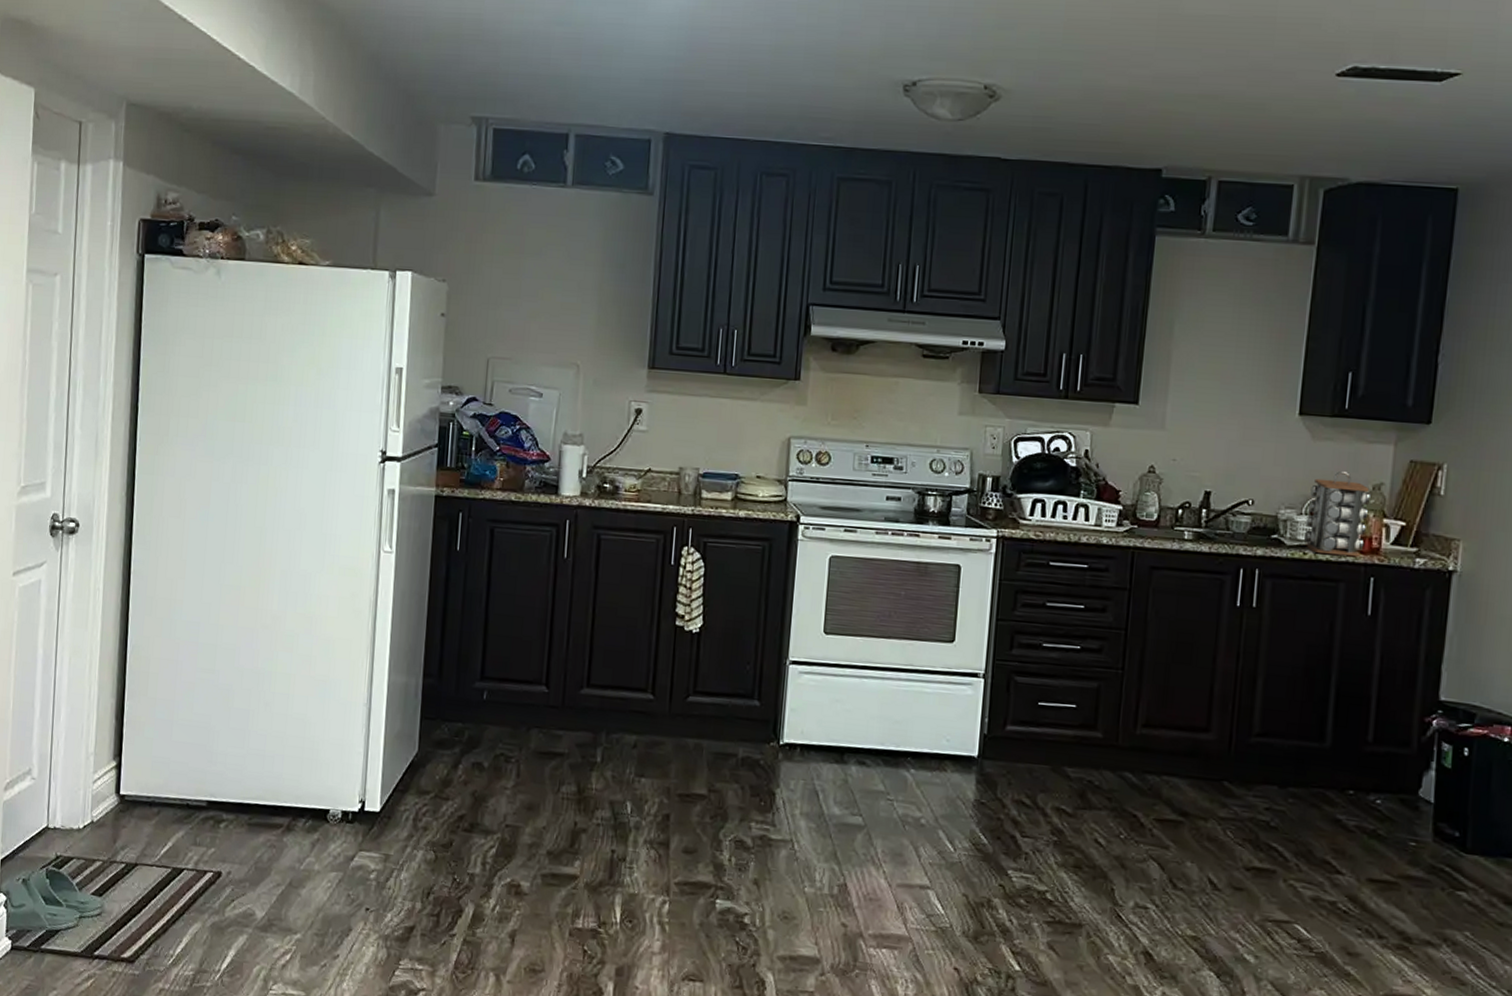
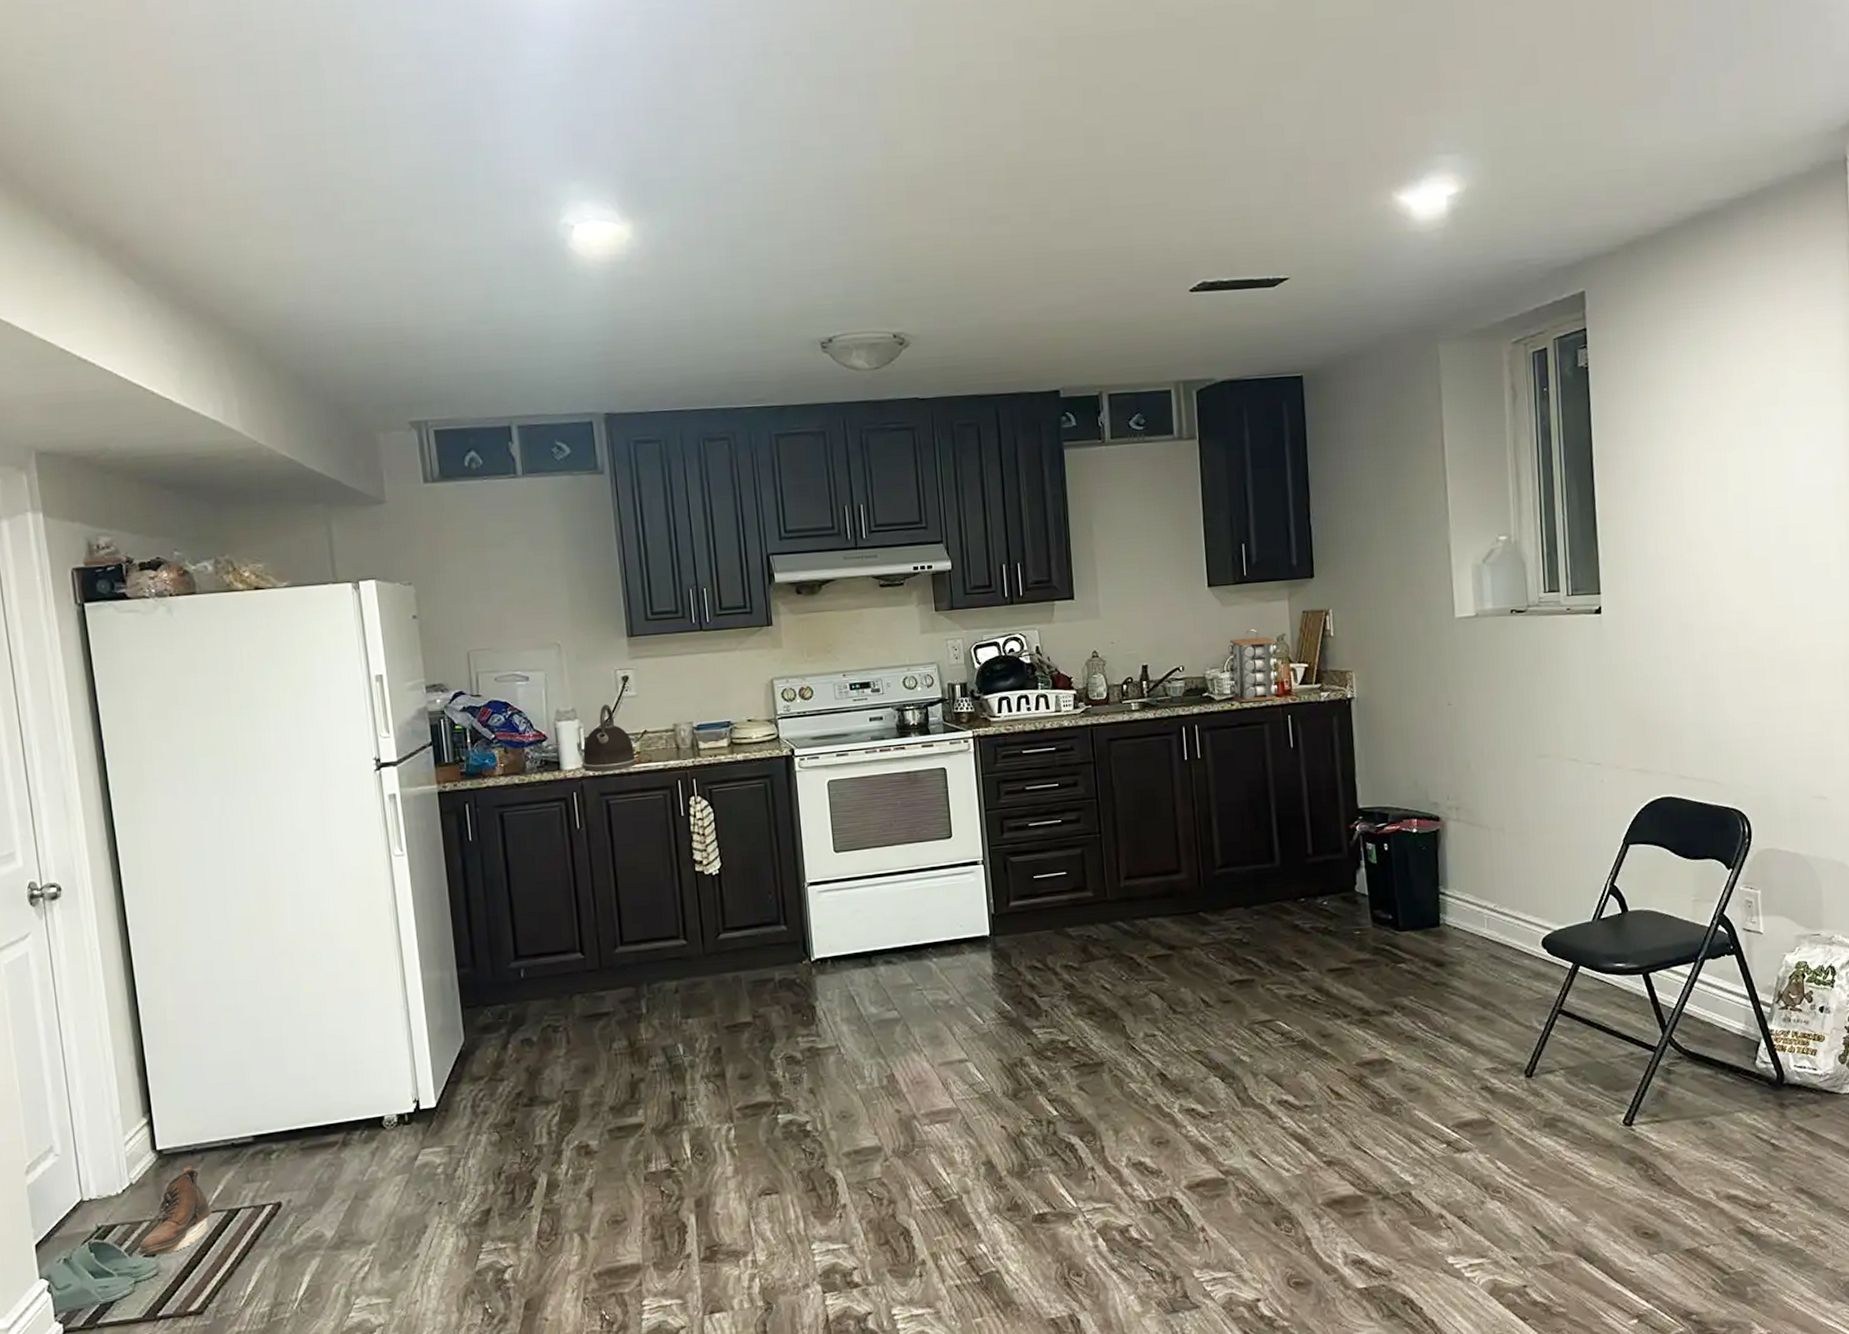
boot: none [88,816,158,897] -> present [139,1165,212,1255]
kettle: none [581,435,636,506] -> present [582,704,637,773]

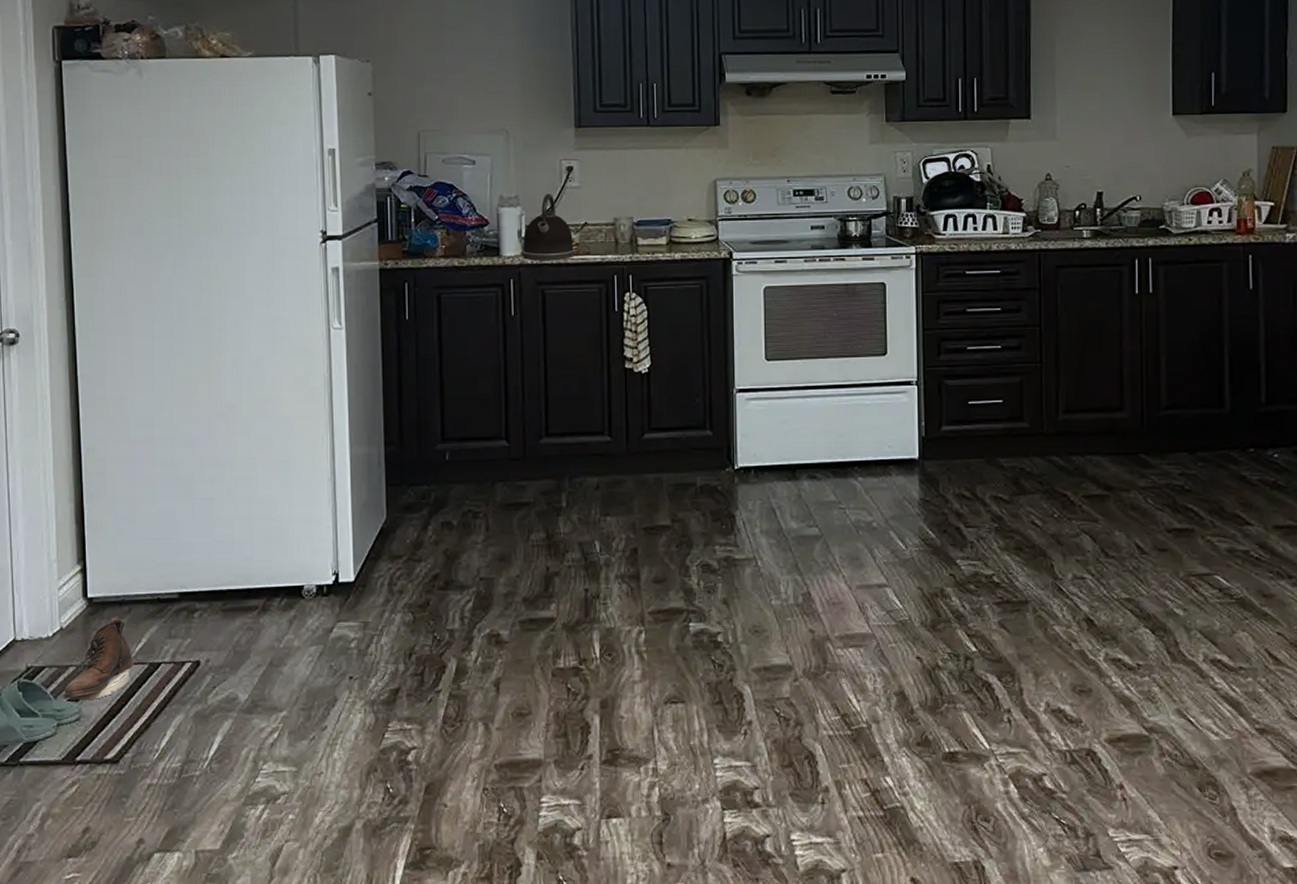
spice rack: present [1228,628,1278,703] -> none [1188,161,1241,239]

